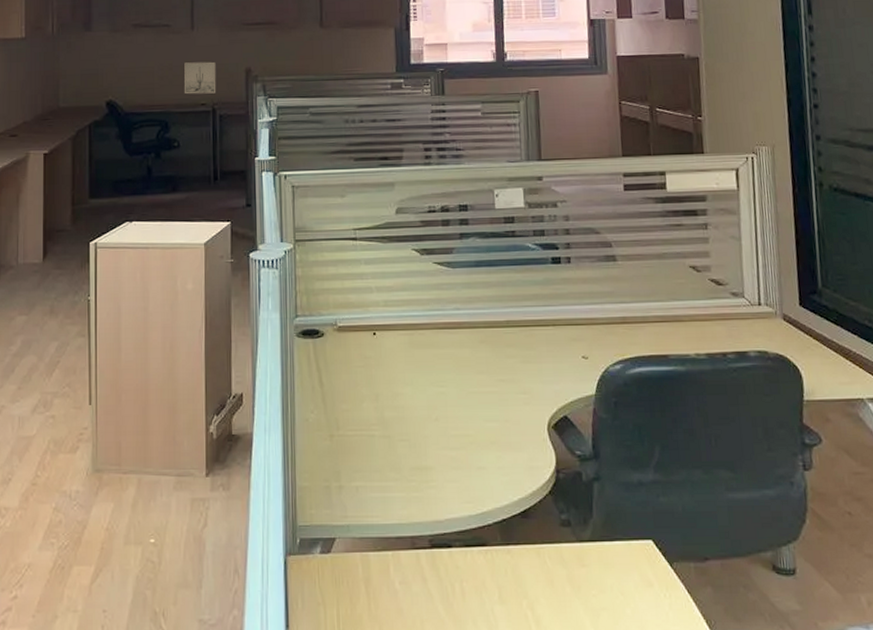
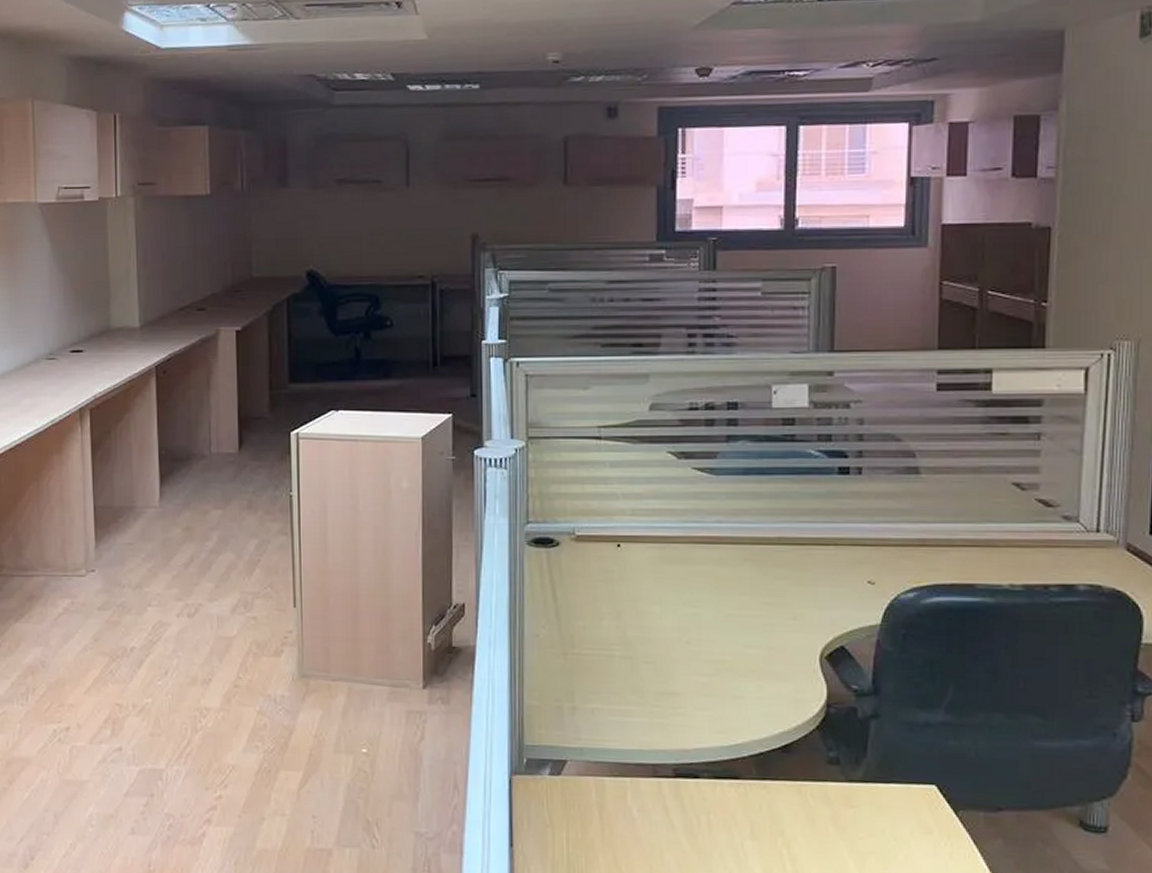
wall art: present [184,61,216,94] -> none [398,225,436,265]

